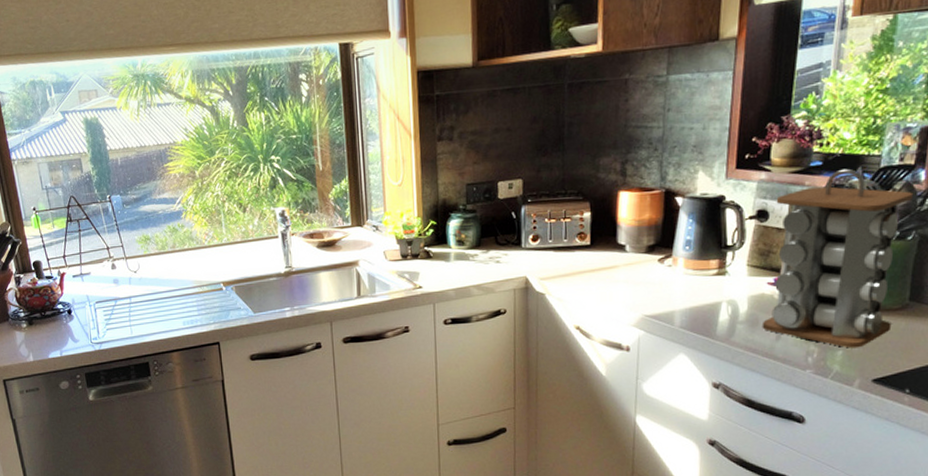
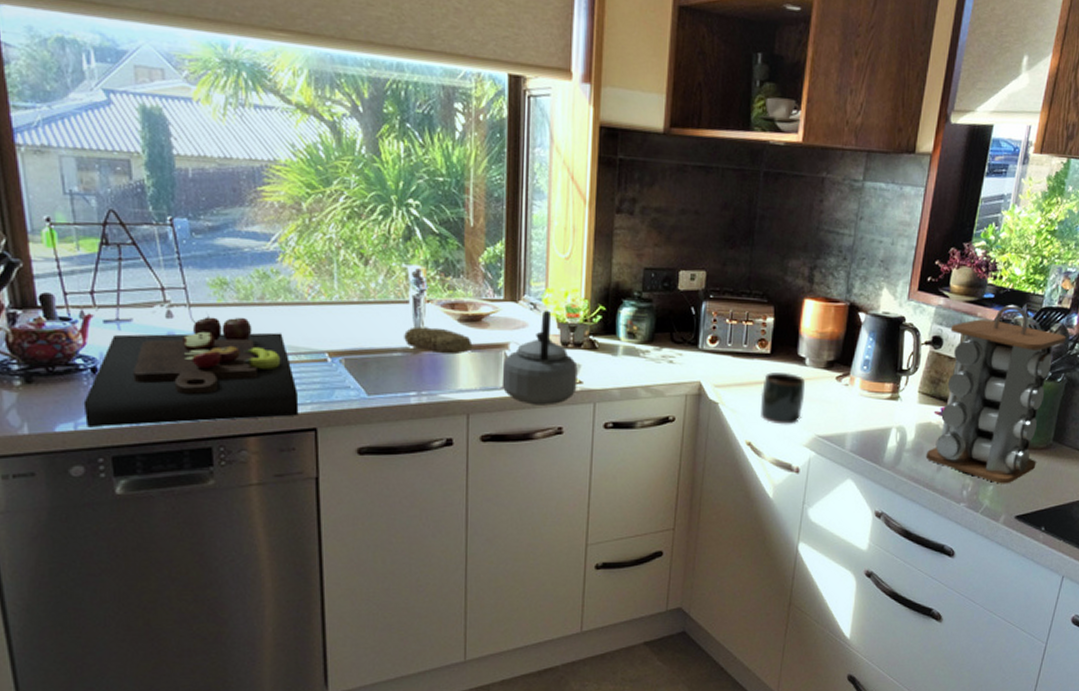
cutting board: none [64,263,206,353] -> present [83,317,299,428]
sponge: none [277,254,330,275] -> present [404,326,473,355]
teapot: none [355,230,418,310] -> present [502,310,578,406]
teacup: none [557,14,599,40] -> present [758,97,801,125]
mug: none [584,260,629,309] -> present [760,372,806,425]

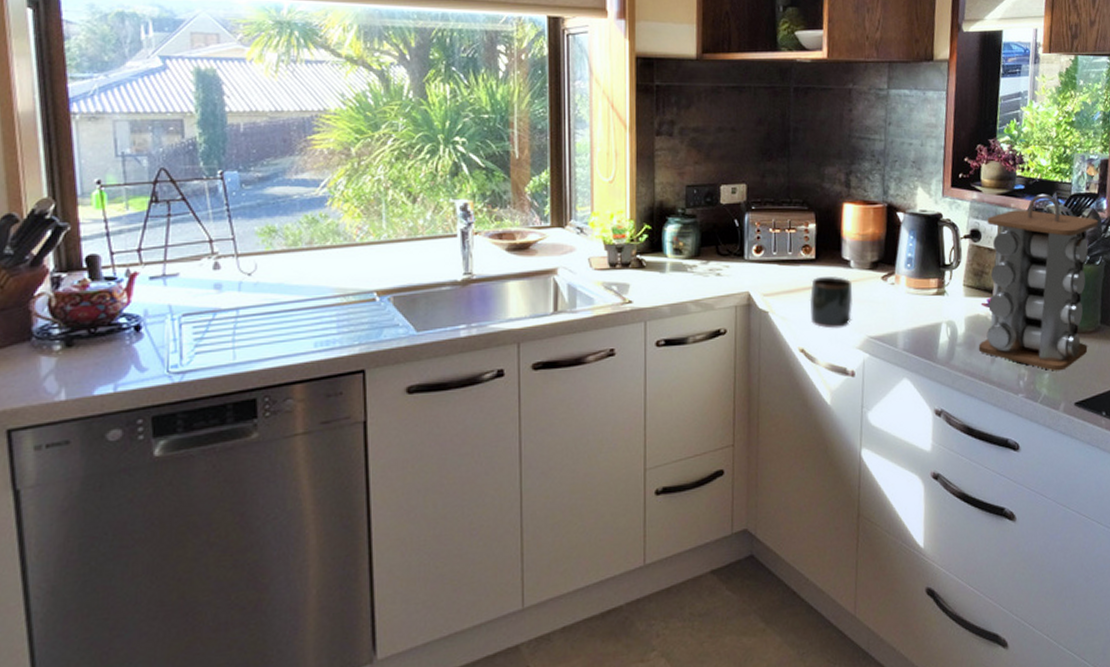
cutting board: present [83,317,299,428] -> none [124,264,347,388]
sponge: present [404,326,473,355] -> none [453,258,521,285]
teapot: present [502,310,578,406] -> none [551,233,627,329]
teacup: present [758,97,801,125] -> none [783,20,824,43]

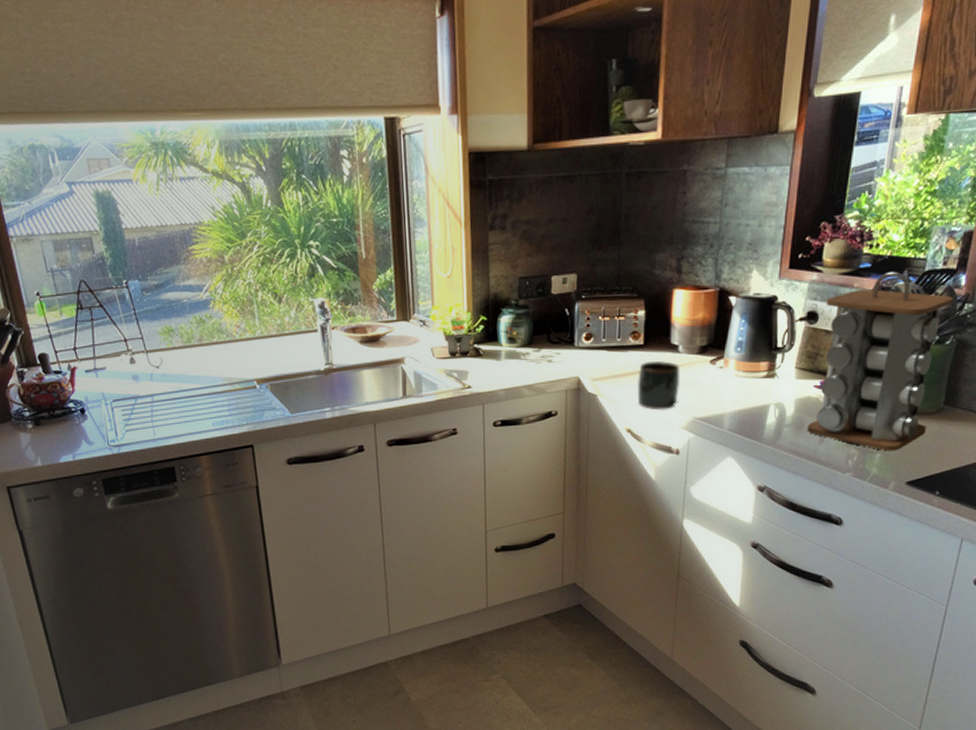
teacup: none [783,20,824,43] -> present [616,98,659,125]

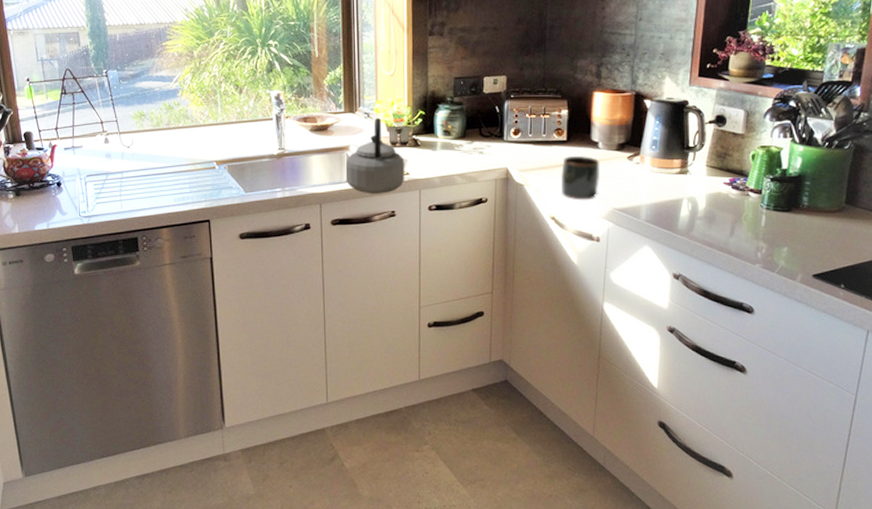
teapot: none [400,325,467,411] -> present [345,117,405,194]
spice rack: present [807,271,954,452] -> none [718,82,851,246]

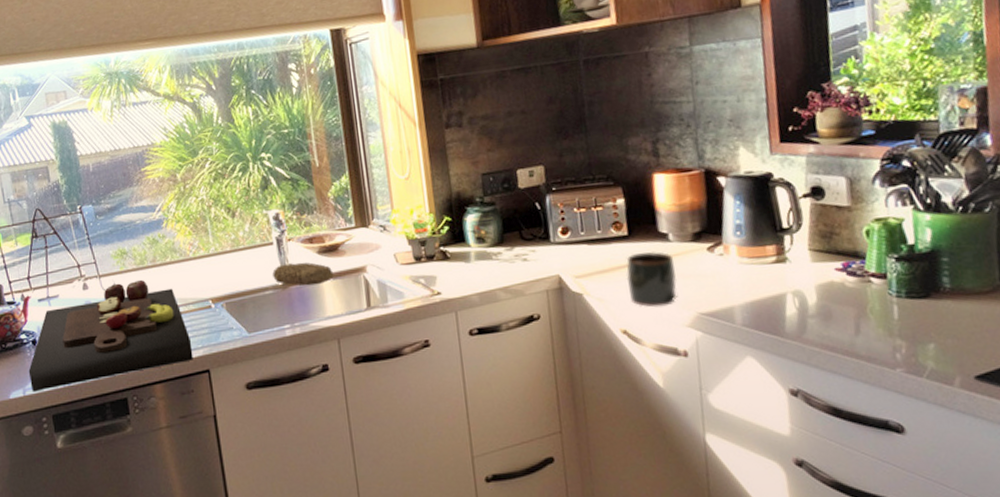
cutting board: none [52,140,197,226] -> present [28,280,194,392]
sponge: none [270,137,322,158] -> present [272,262,334,286]
teapot: present [345,117,405,194] -> none [363,229,437,322]

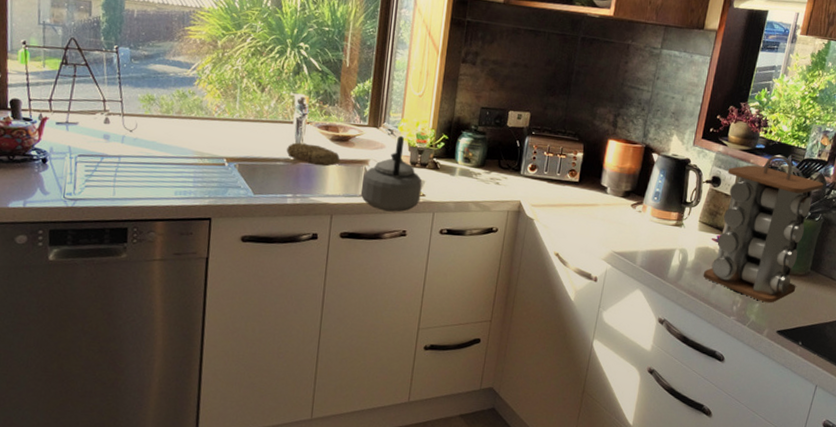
cutting board: present [28,280,194,392] -> none [32,124,199,208]
teapot: none [363,229,437,322] -> present [360,135,423,213]
mug: present [626,252,677,308] -> none [568,197,607,242]
spice rack: none [830,136,986,341] -> present [703,154,824,303]

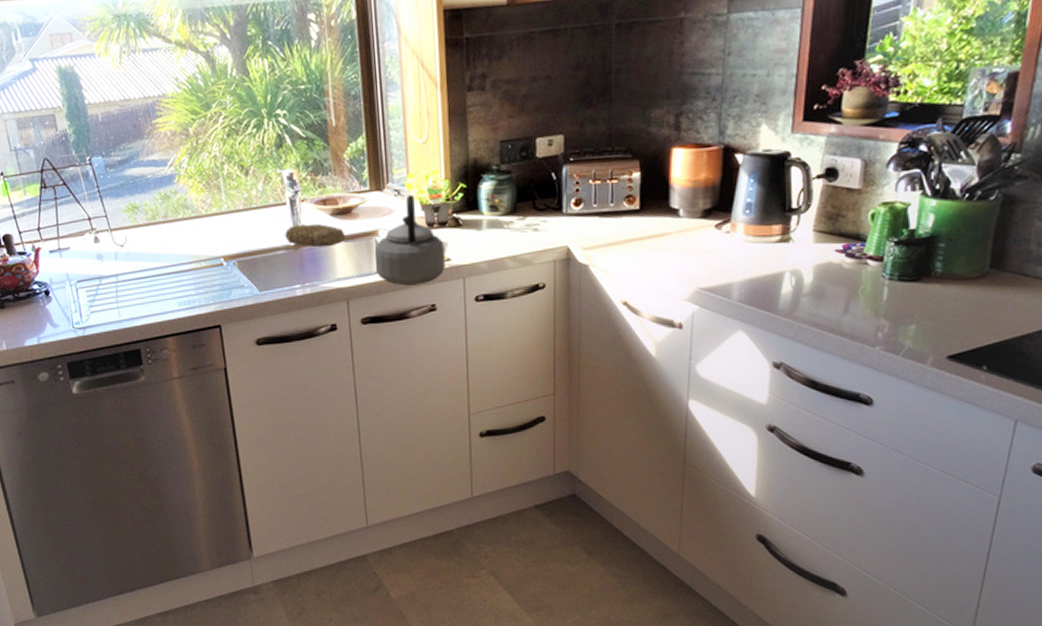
spice rack: present [703,154,824,303] -> none [828,120,998,322]

